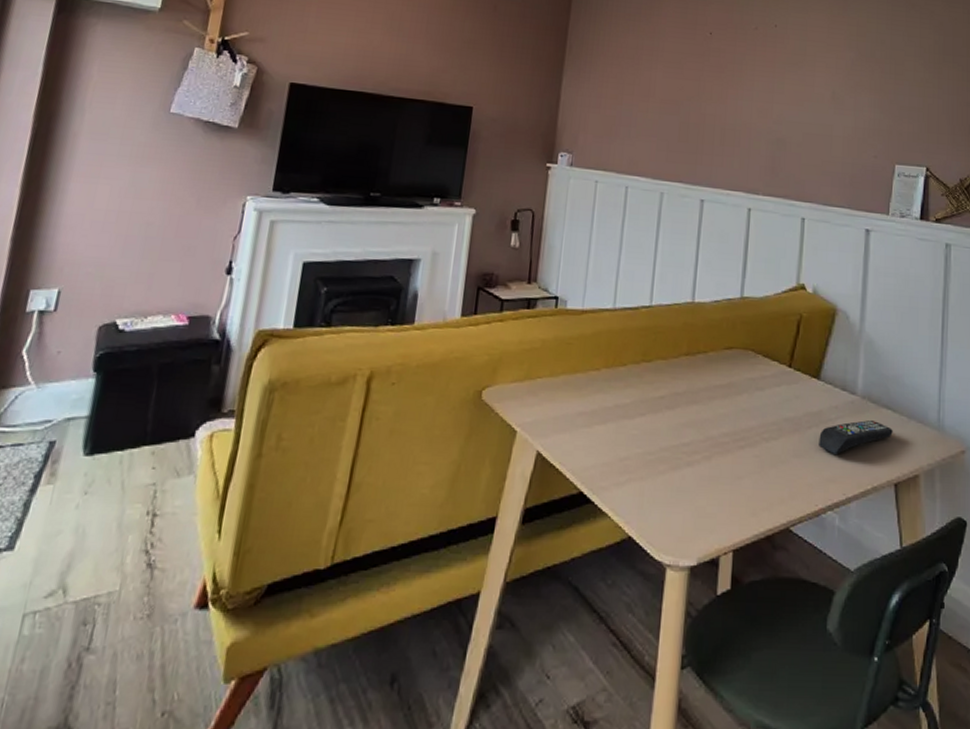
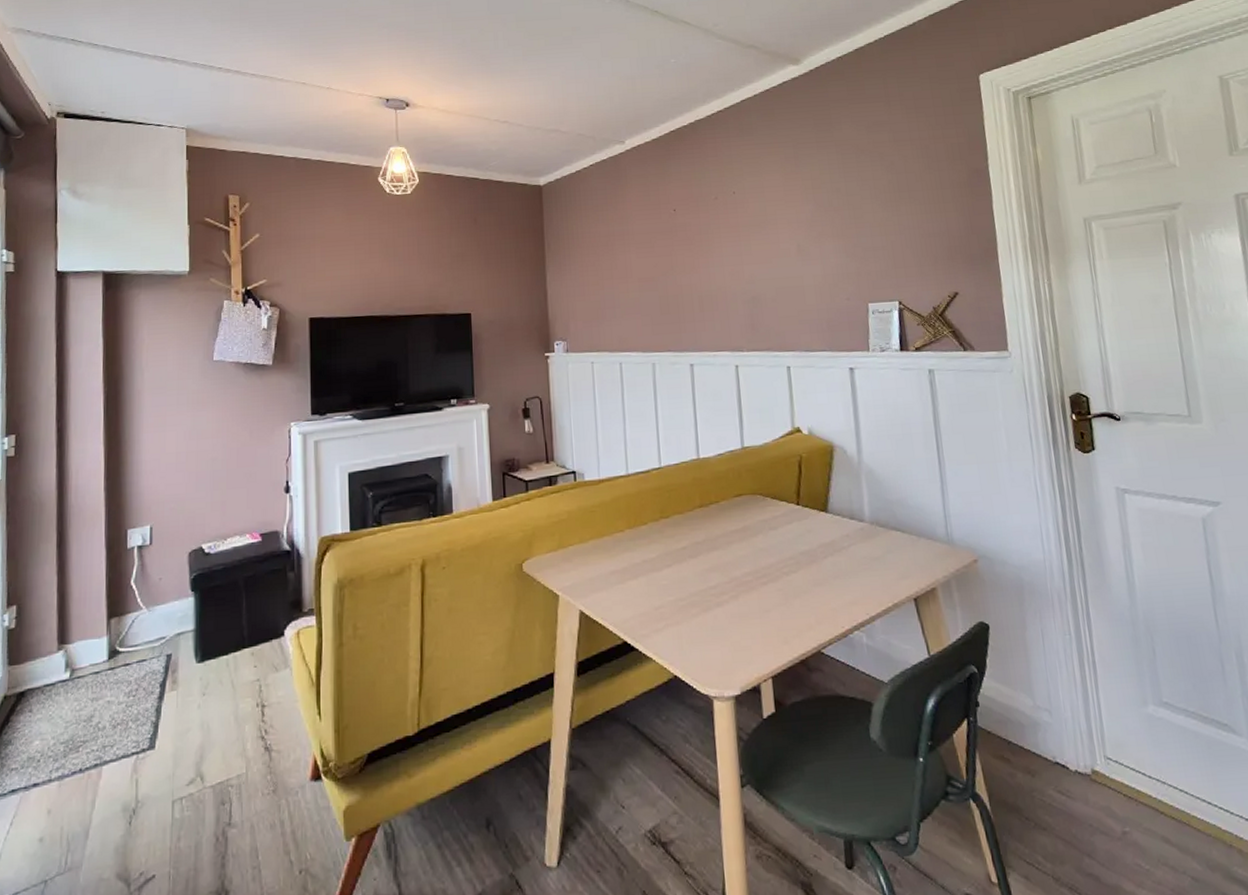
remote control: present [819,420,893,454] -> none [835,543,905,579]

